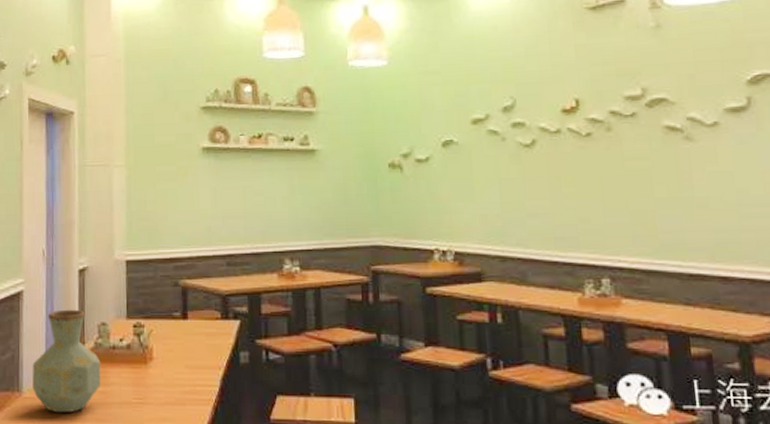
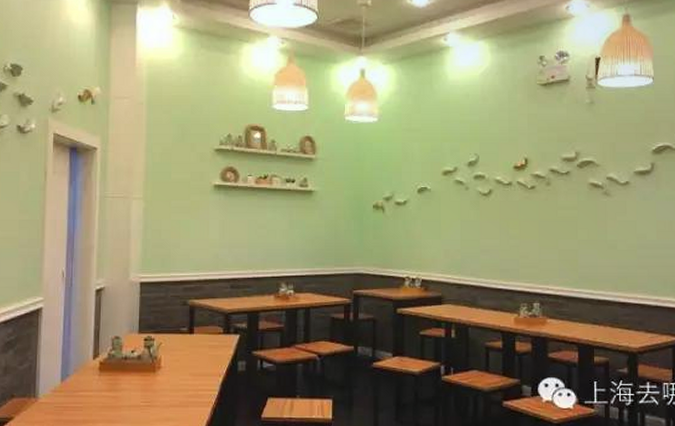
vase: present [32,309,102,413] -> none [48,324,113,416]

